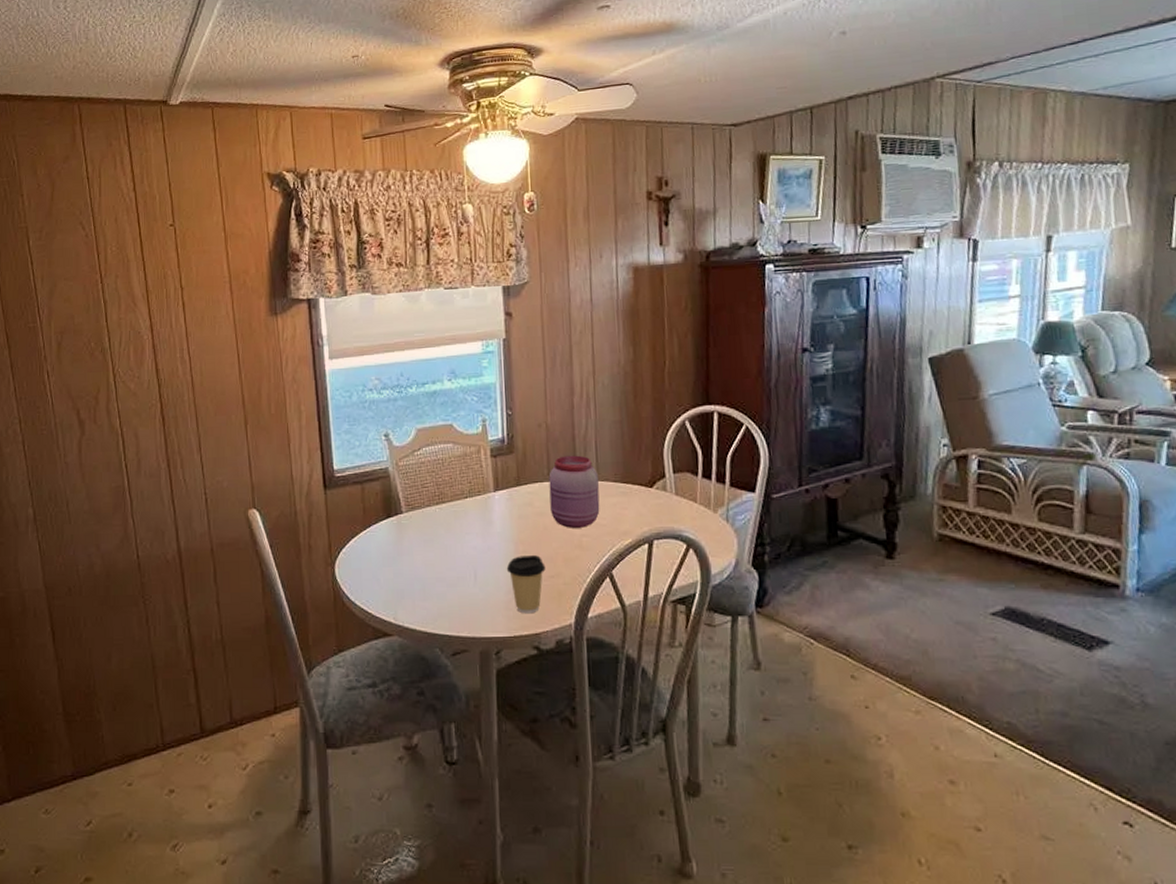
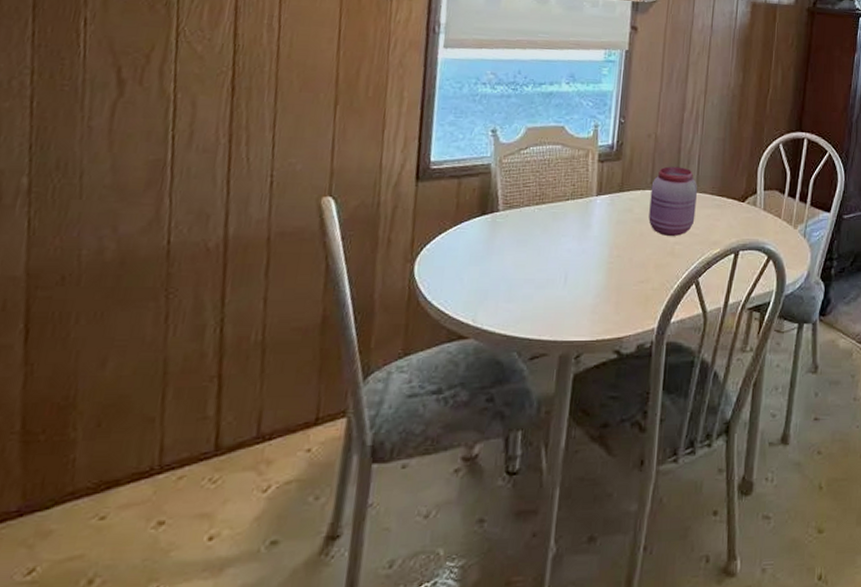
coffee cup: present [506,555,546,614] -> none [598,260,637,318]

